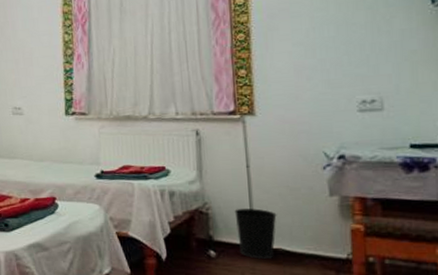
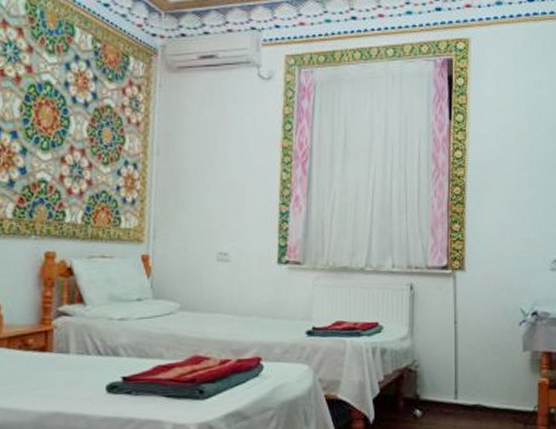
wastebasket: present [234,208,277,259] -> none [441,365,478,416]

